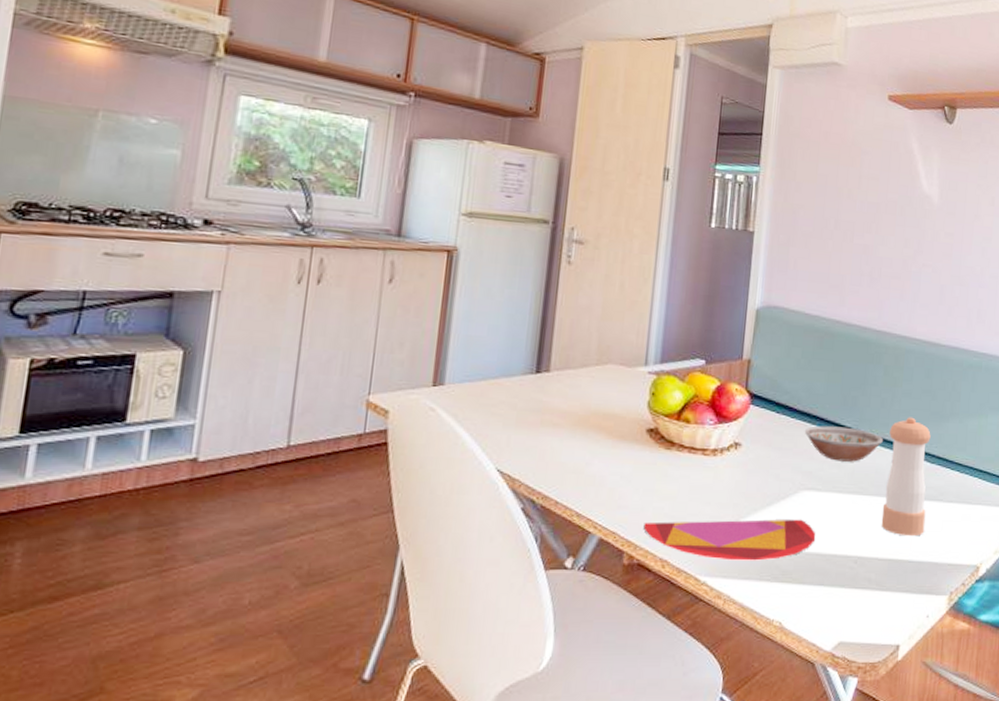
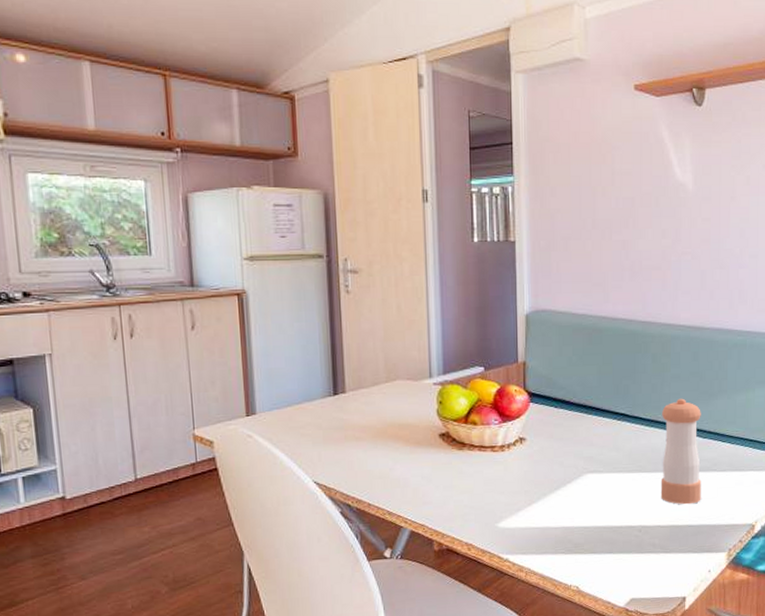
plate: present [643,519,816,561] -> none [447,498,602,539]
bowl: present [804,426,883,462] -> none [582,413,656,445]

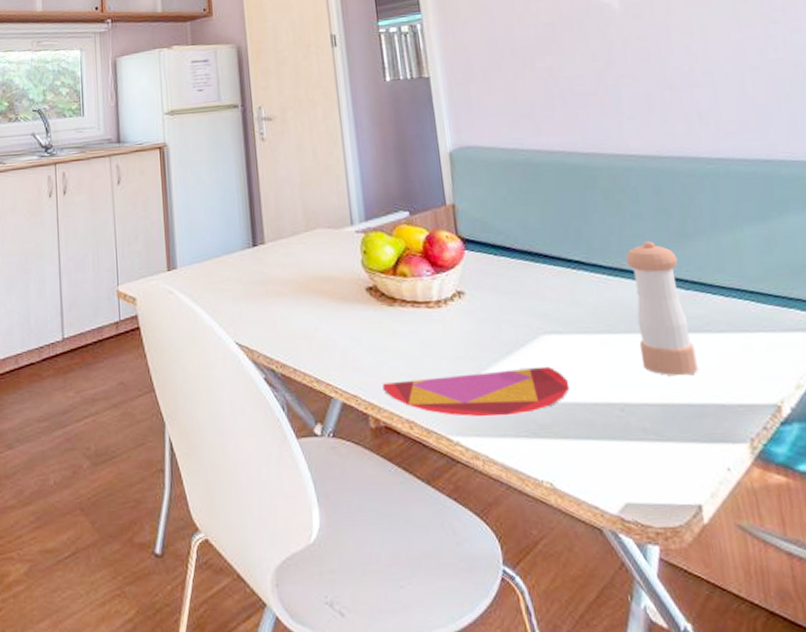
plate: none [447,498,602,539] -> present [382,366,570,417]

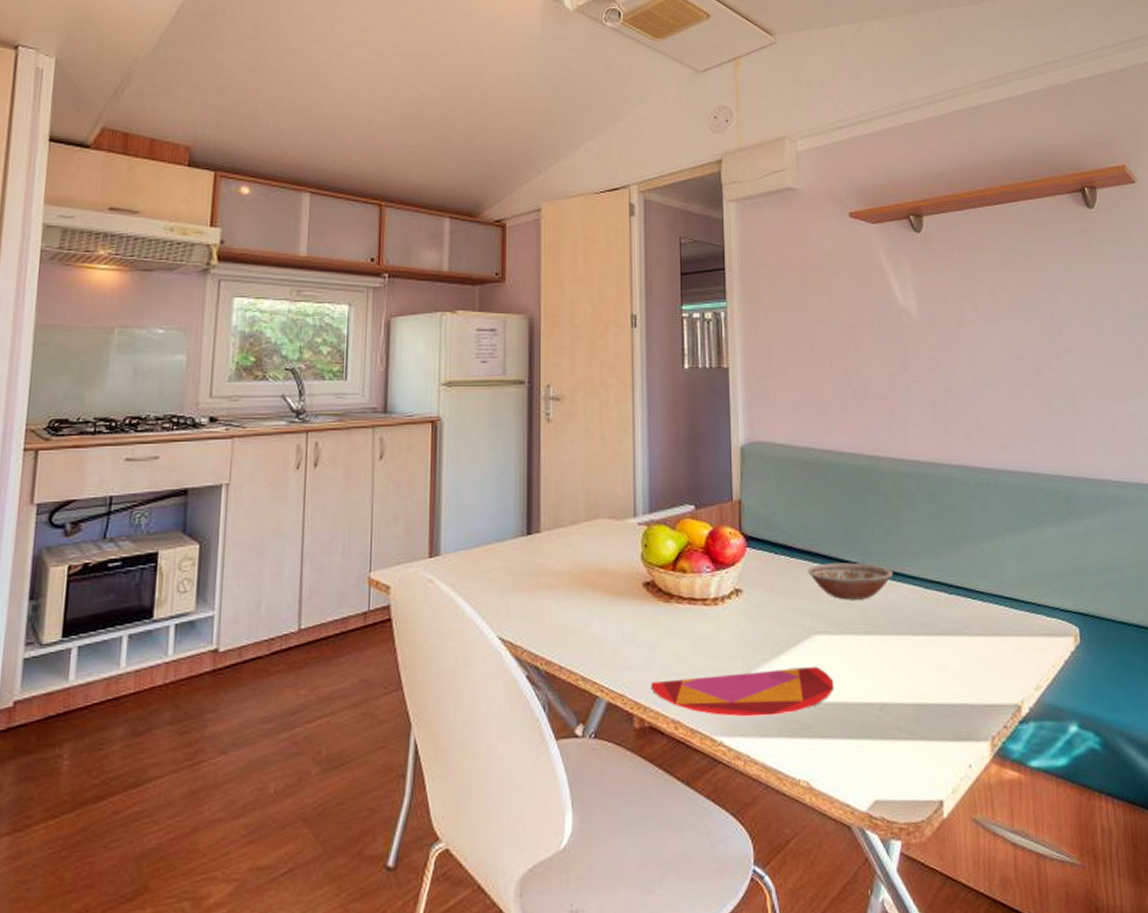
bowl: none [528,261,621,299] -> present [806,562,893,600]
pepper shaker: present [626,240,698,376] -> none [899,545,953,677]

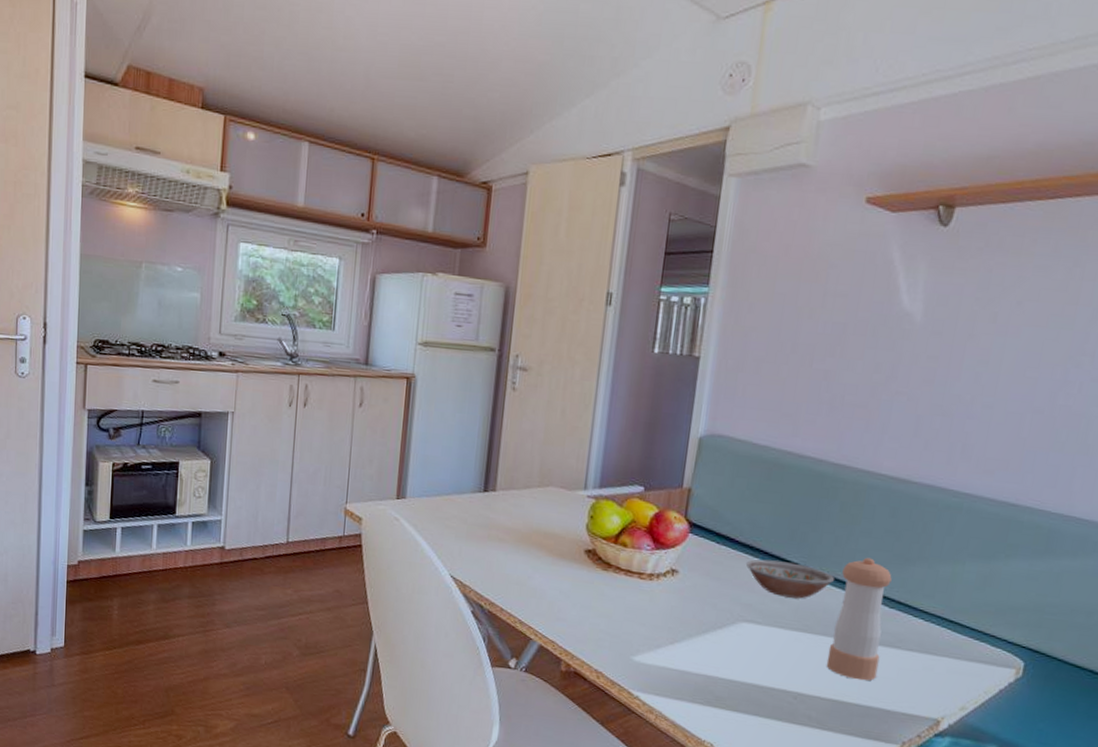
plate: present [651,666,834,717] -> none [580,635,754,684]
pepper shaker: none [899,545,953,677] -> present [826,557,892,681]

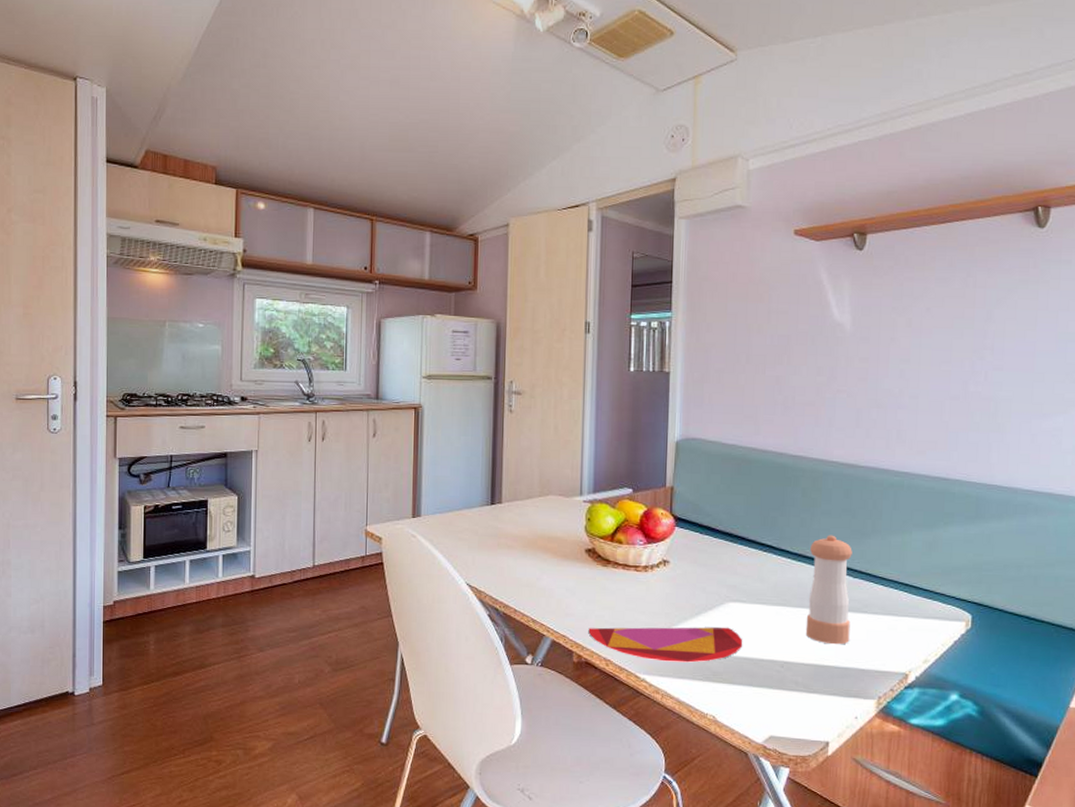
plate: none [580,635,754,684] -> present [588,627,743,663]
bowl: present [745,559,834,599] -> none [727,544,804,577]

